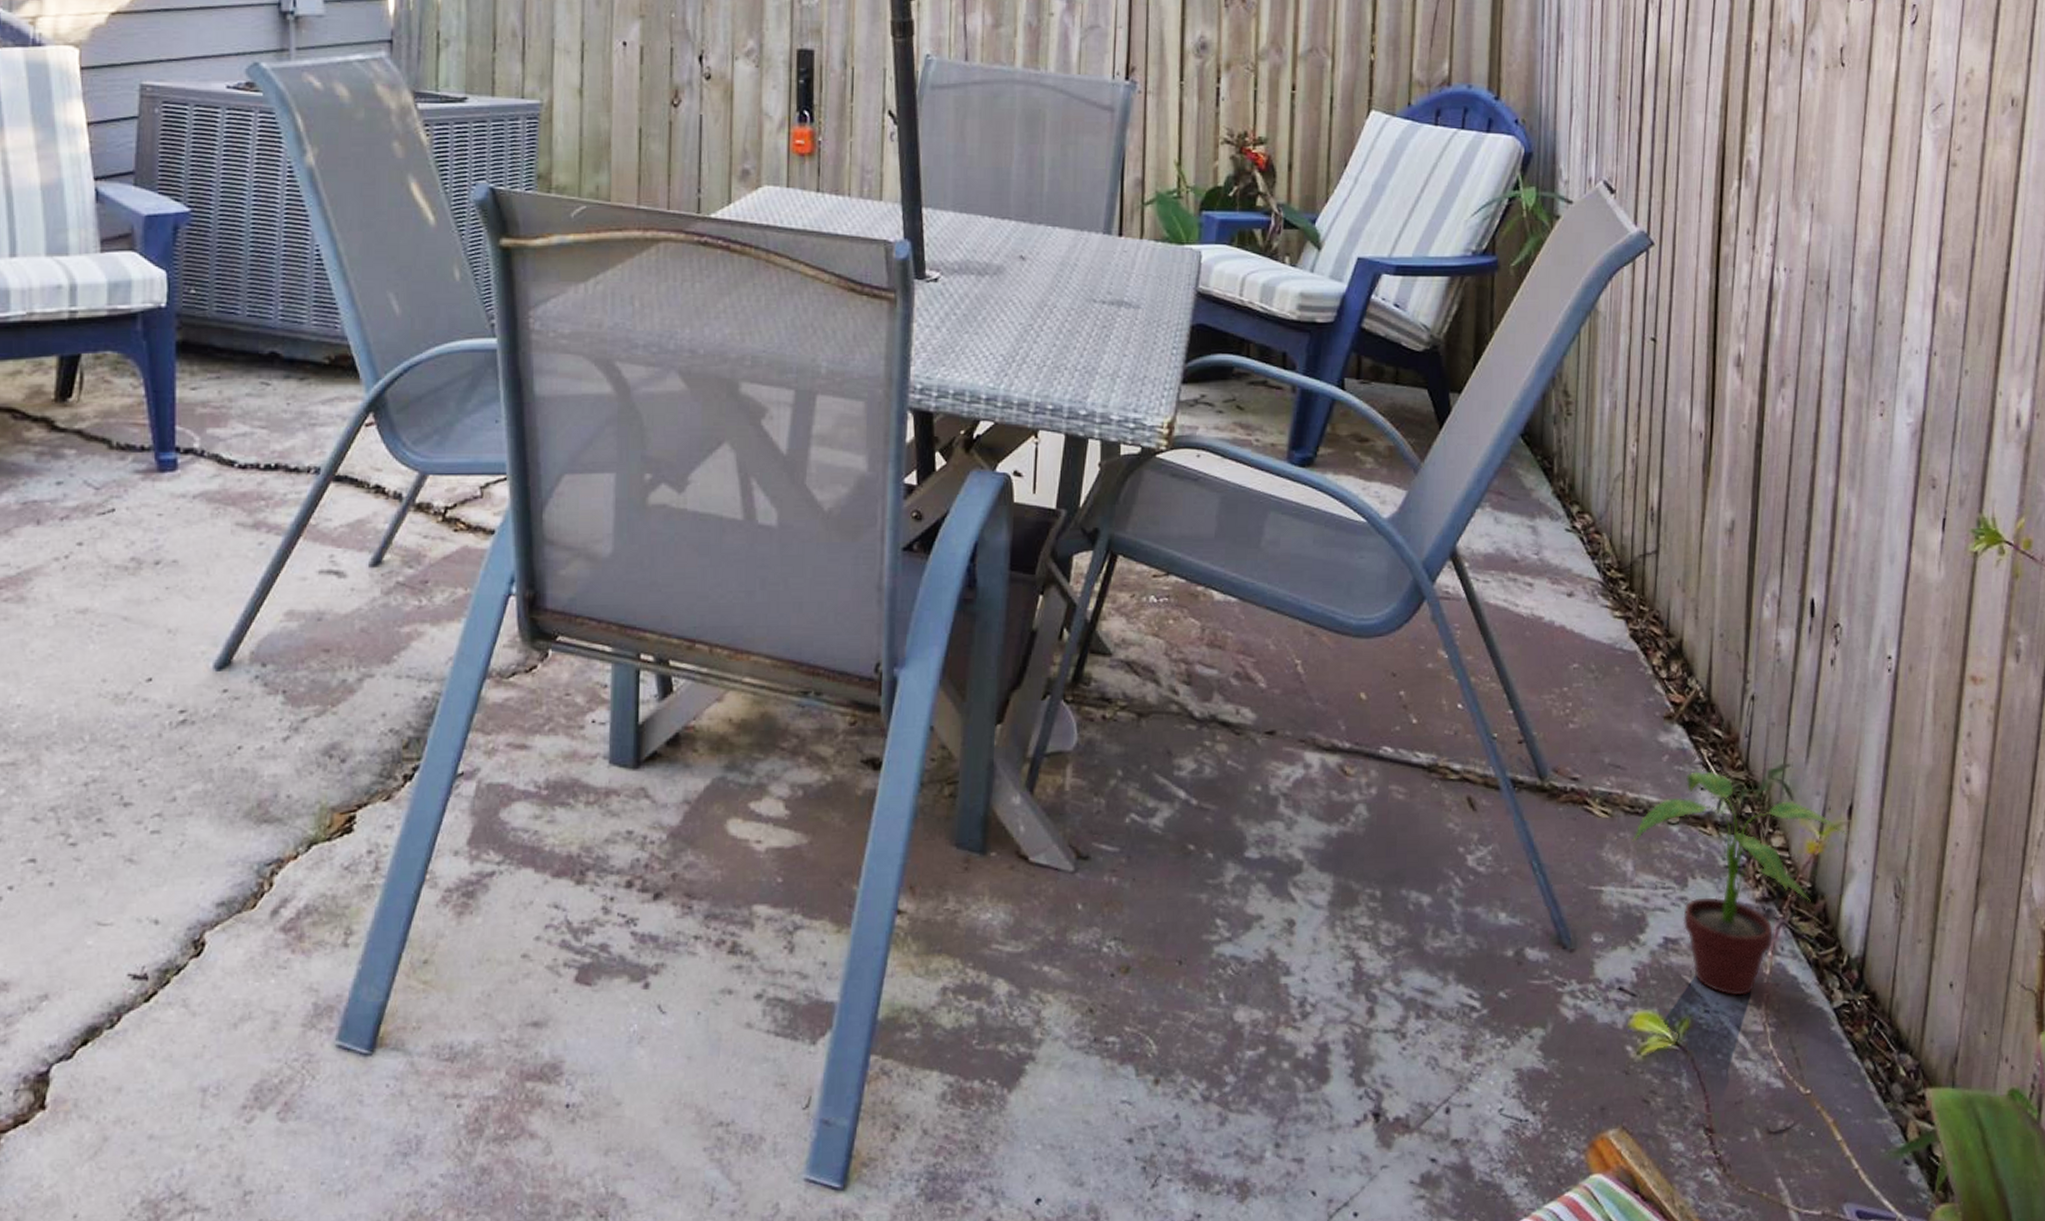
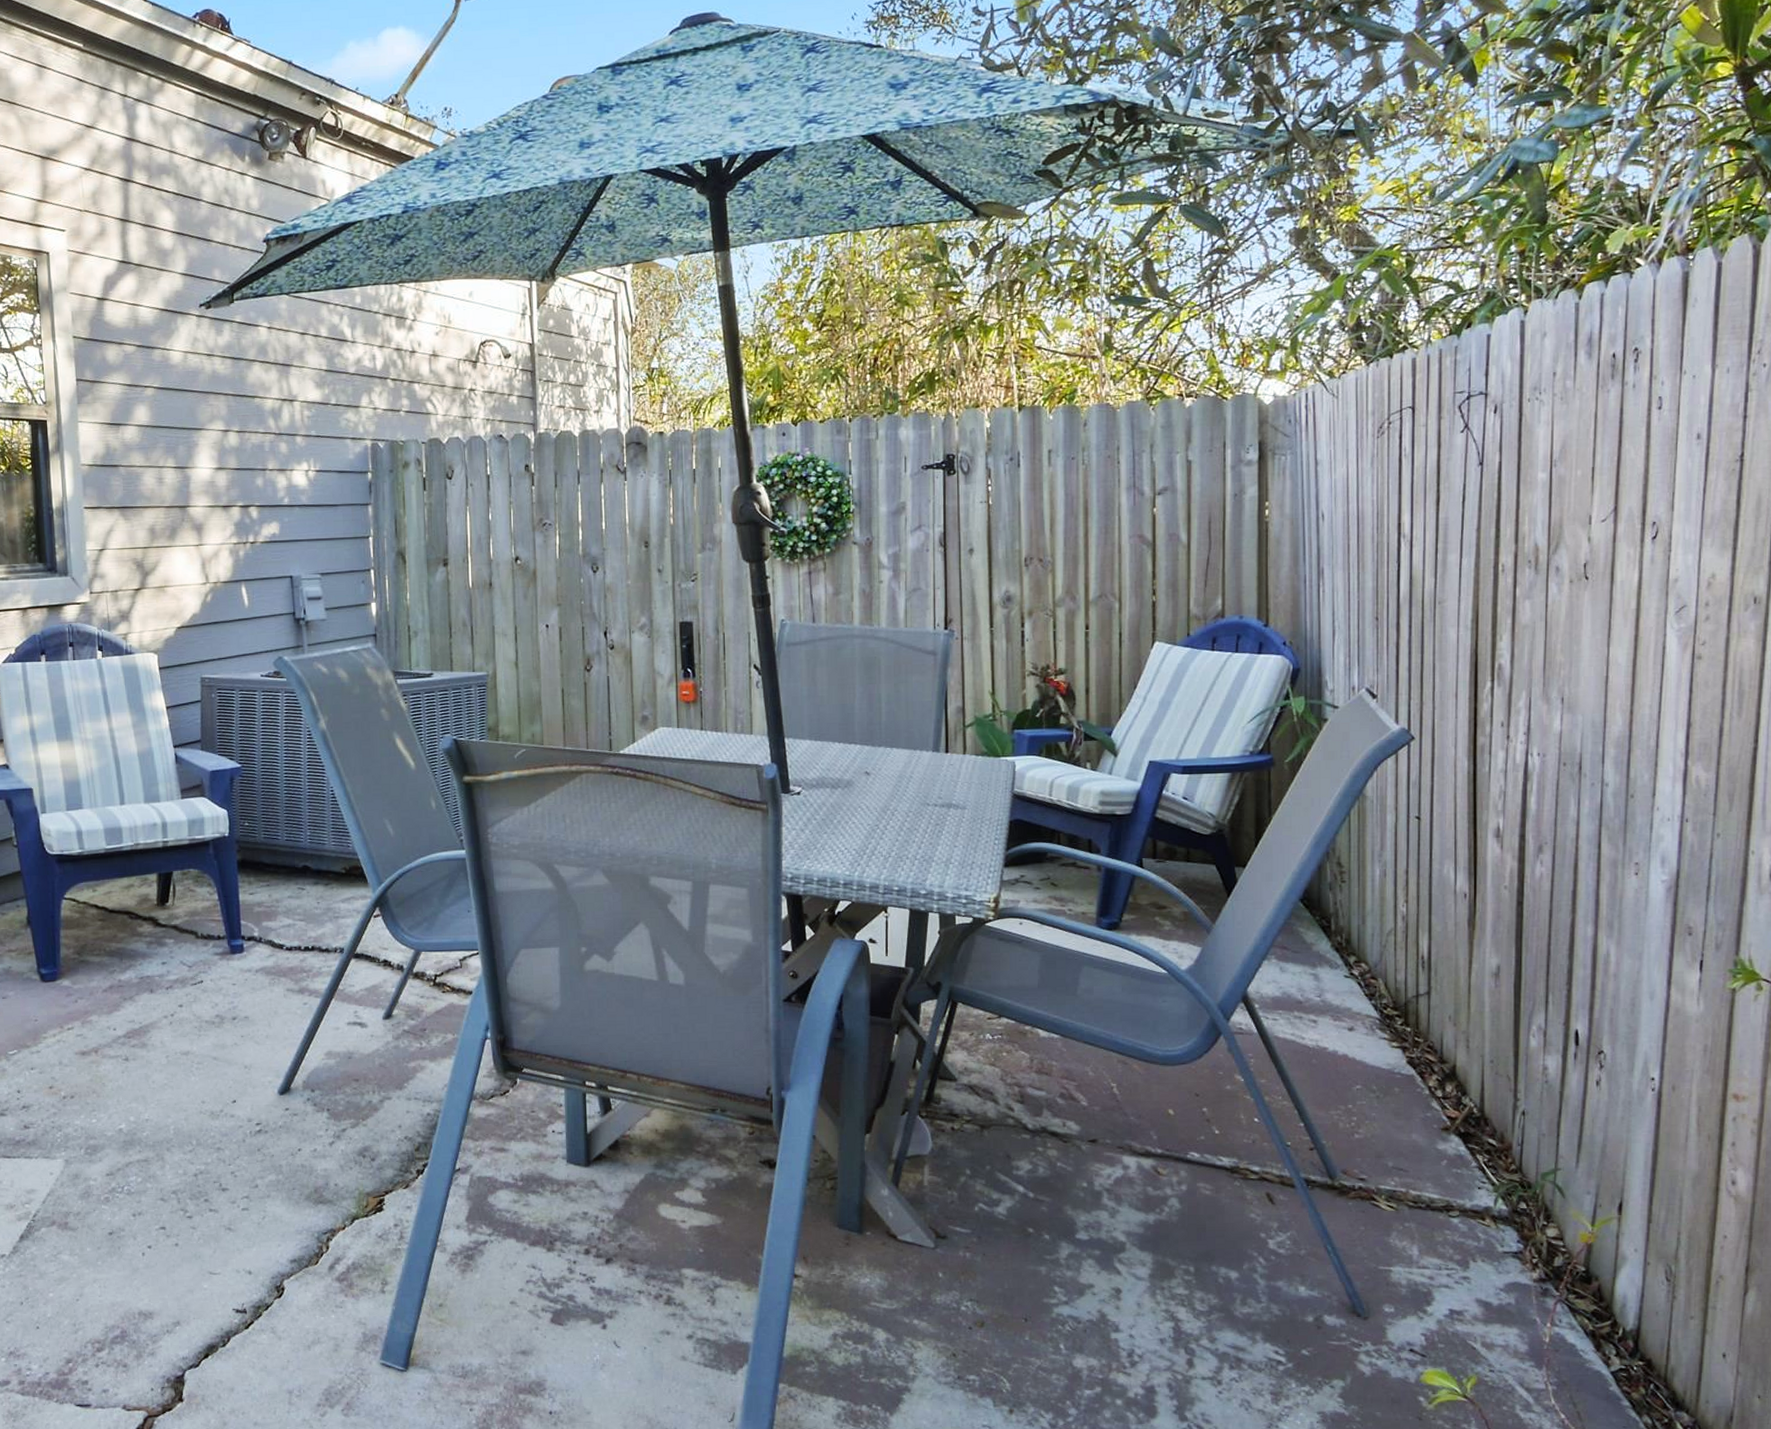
potted plant: present [1632,771,1847,996] -> none [1416,1174,1618,1359]

